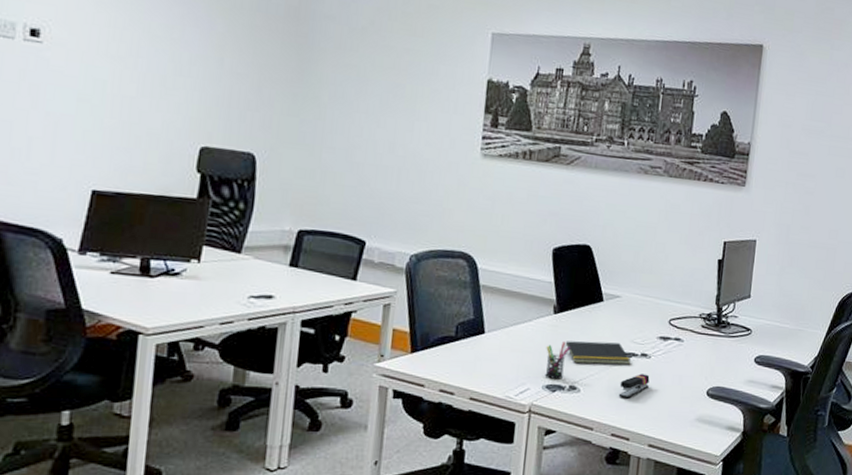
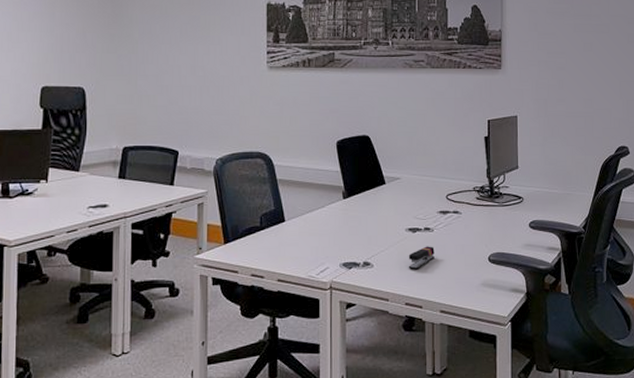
pen holder: present [545,342,570,379] -> none [340,223,360,257]
notepad: present [564,341,631,365] -> none [356,220,415,242]

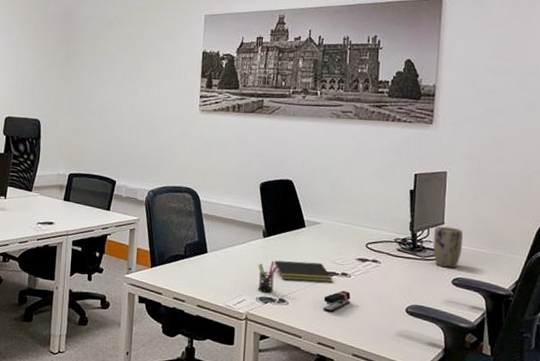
pen holder: none [340,223,360,257] -> present [258,261,278,293]
notepad: none [356,220,415,242] -> present [273,260,332,282]
plant pot: none [509,170,536,212] -> present [432,226,463,268]

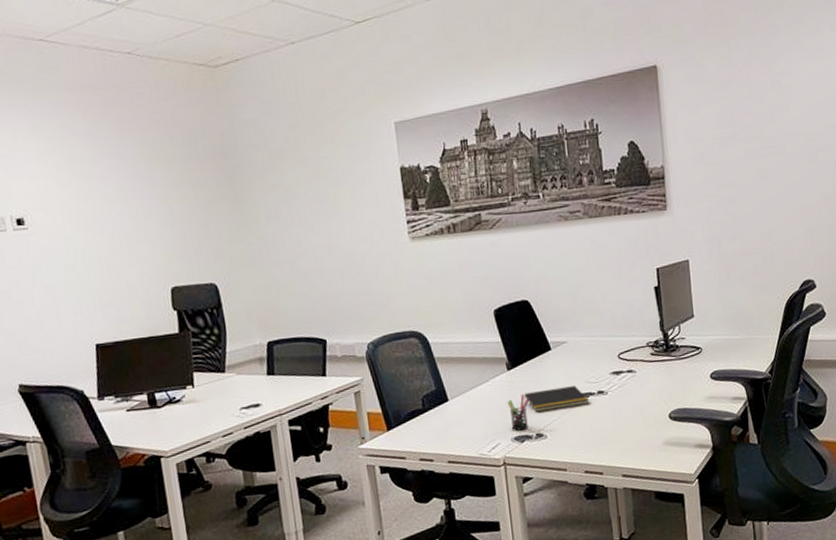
stapler: present [323,290,351,312] -> none [583,409,611,436]
plant pot: present [432,226,463,268] -> none [684,318,716,363]

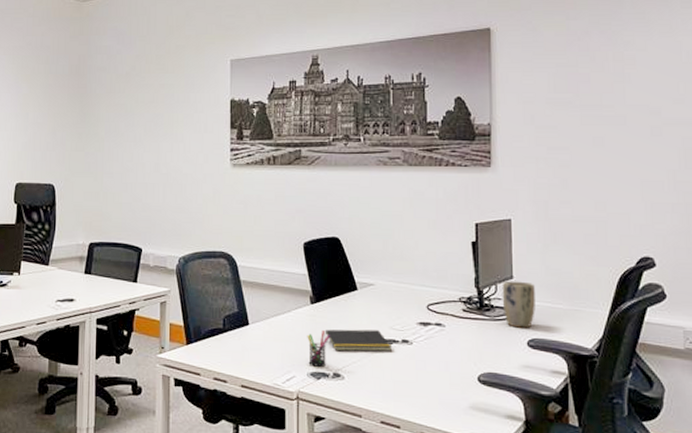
plant pot: none [684,318,716,363] -> present [502,281,535,328]

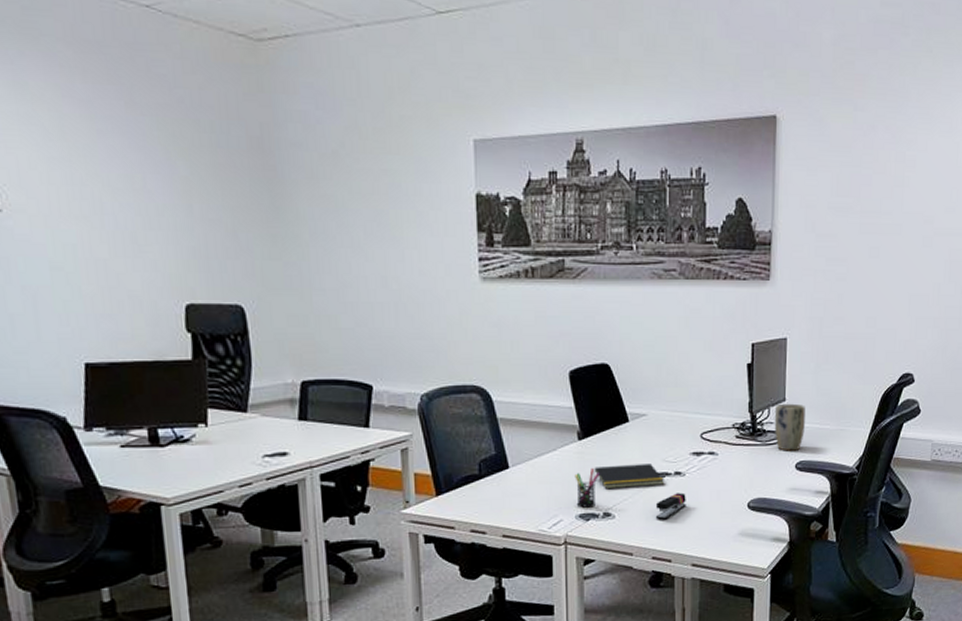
stapler: none [383,360,414,386] -> present [655,492,686,520]

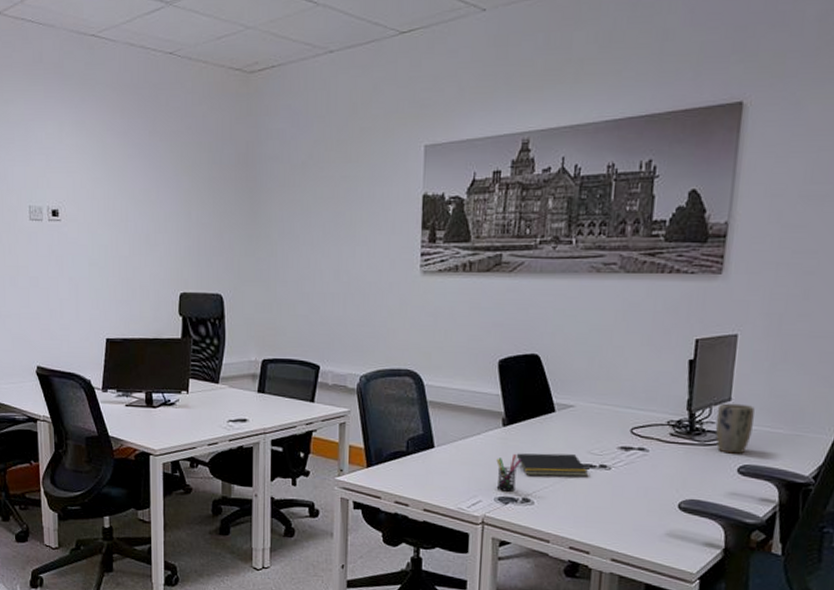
stapler: present [655,492,686,520] -> none [576,486,611,512]

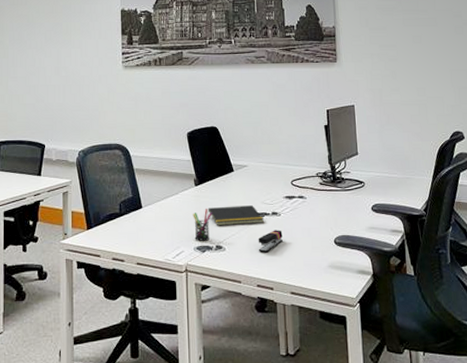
stapler: none [576,486,611,512] -> present [258,230,283,253]
plant pot: present [715,403,755,454] -> none [350,156,377,196]

